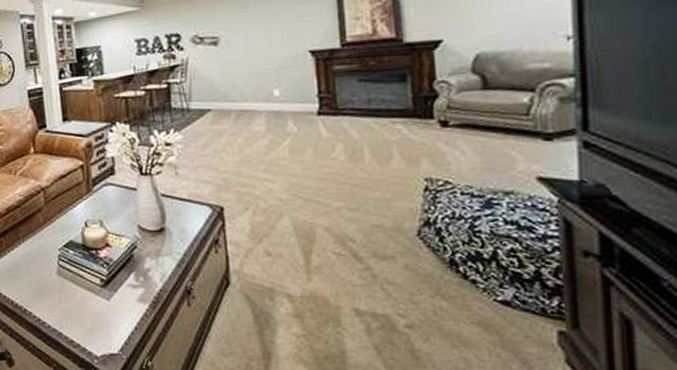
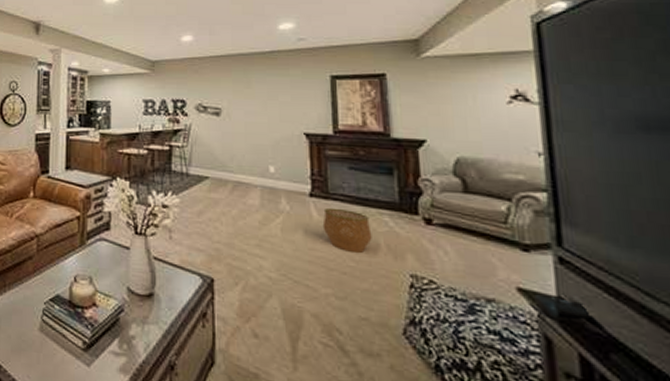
basket: none [332,122,385,166] -> present [322,207,372,254]

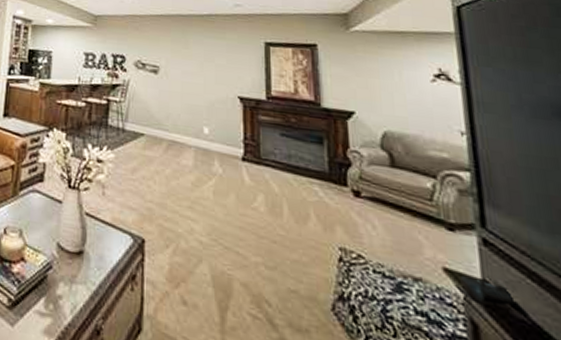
basket: present [322,207,372,254] -> none [254,173,302,223]

